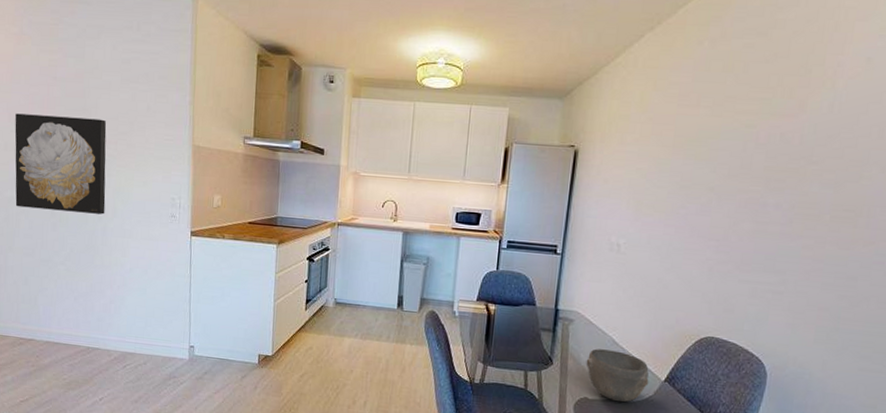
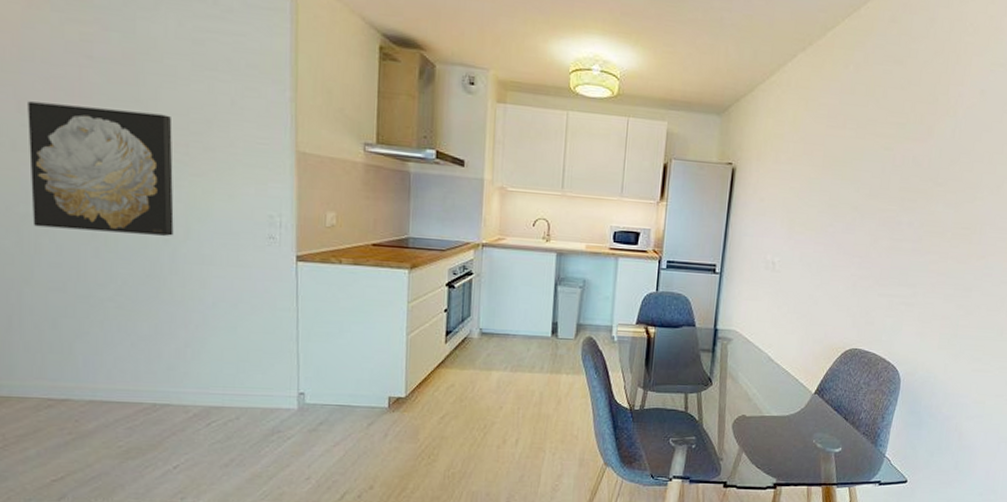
bowl: present [586,349,649,402] -> none [743,366,801,417]

